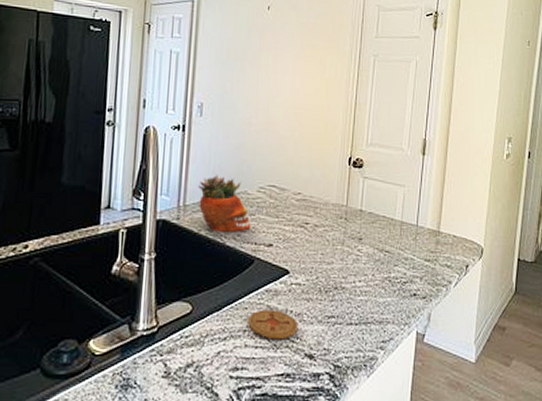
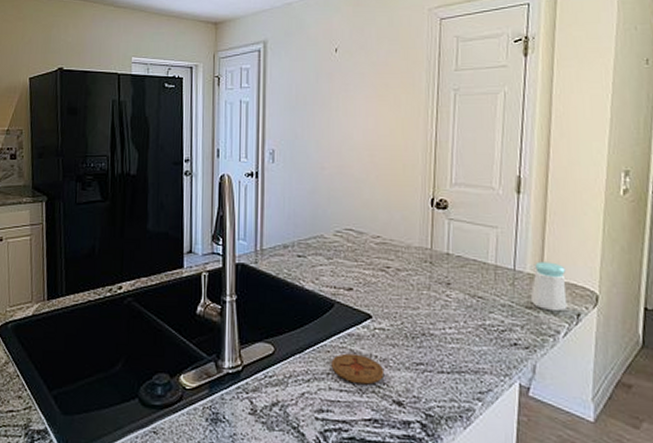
succulent planter: present [198,174,251,232] -> none [274,219,329,276]
salt shaker: none [429,218,459,264] -> present [530,261,568,312]

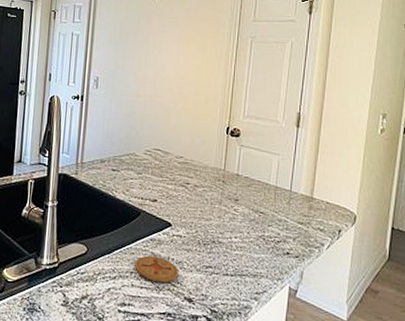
salt shaker: present [530,261,568,312] -> none [302,185,331,228]

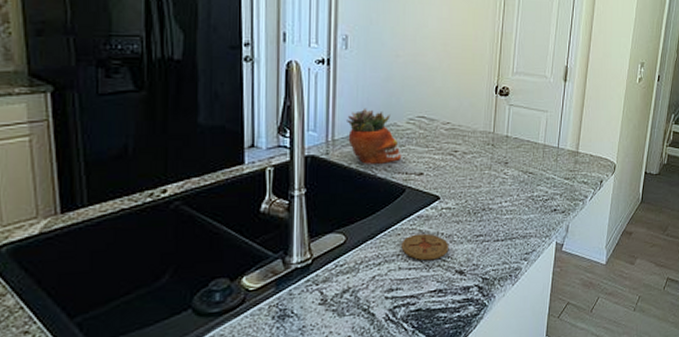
succulent planter: none [94,137,138,188] -> present [347,107,402,164]

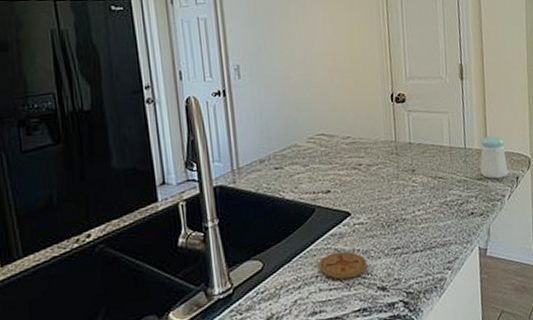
succulent planter: present [347,107,402,164] -> none [249,132,307,189]
salt shaker: none [568,139,595,180] -> present [480,136,509,179]

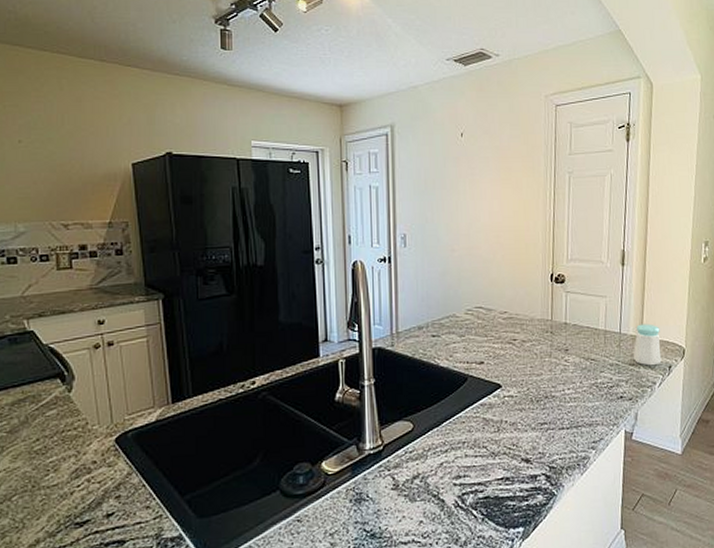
coaster: present [318,251,368,280] -> none [466,421,514,449]

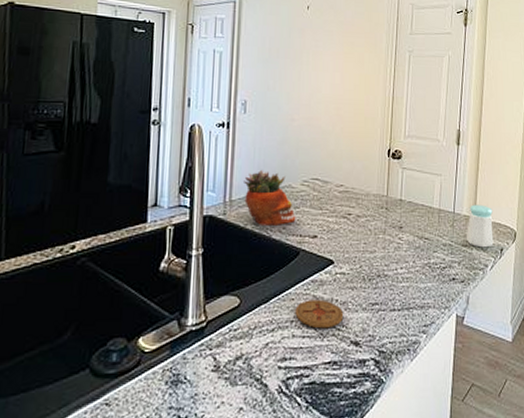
succulent planter: none [409,301,462,355] -> present [244,169,296,225]
coaster: none [466,421,514,449] -> present [295,299,344,329]

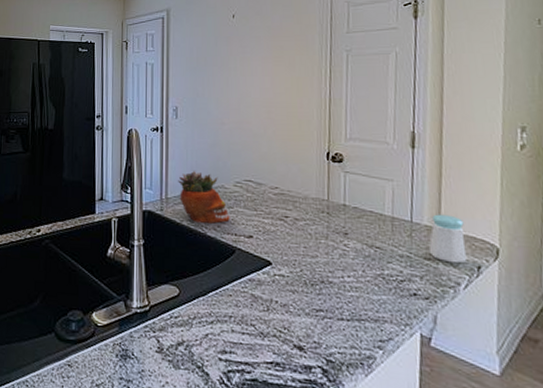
coaster: present [295,299,344,329] -> none [233,297,285,329]

